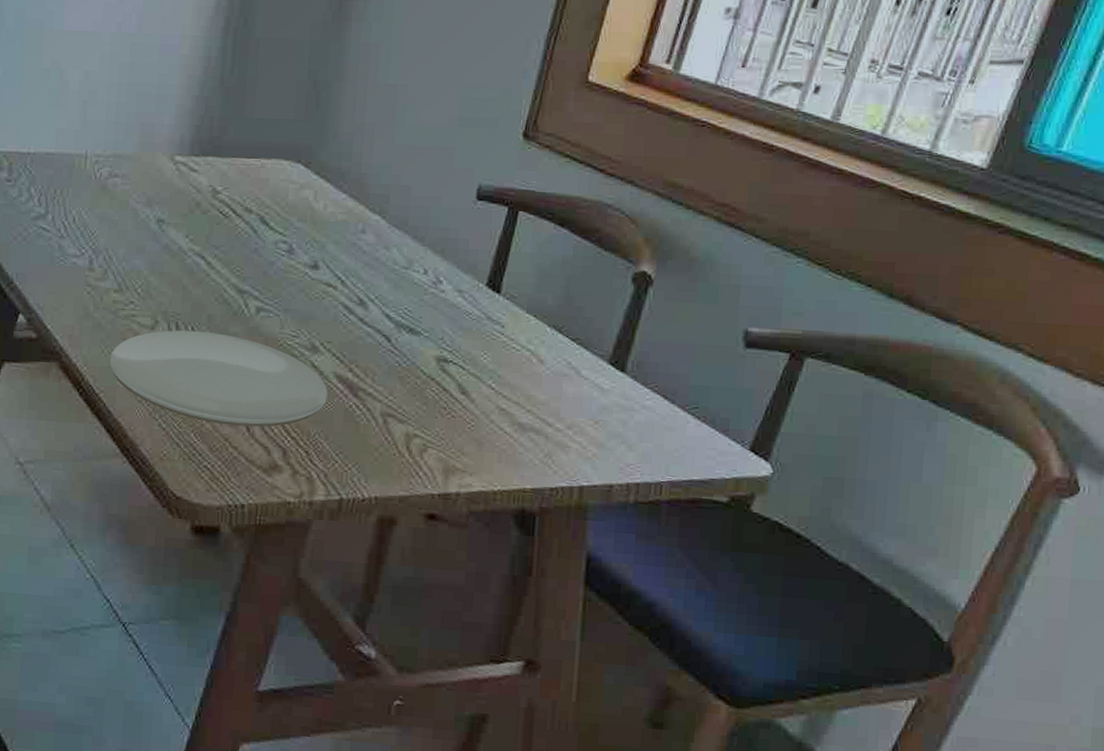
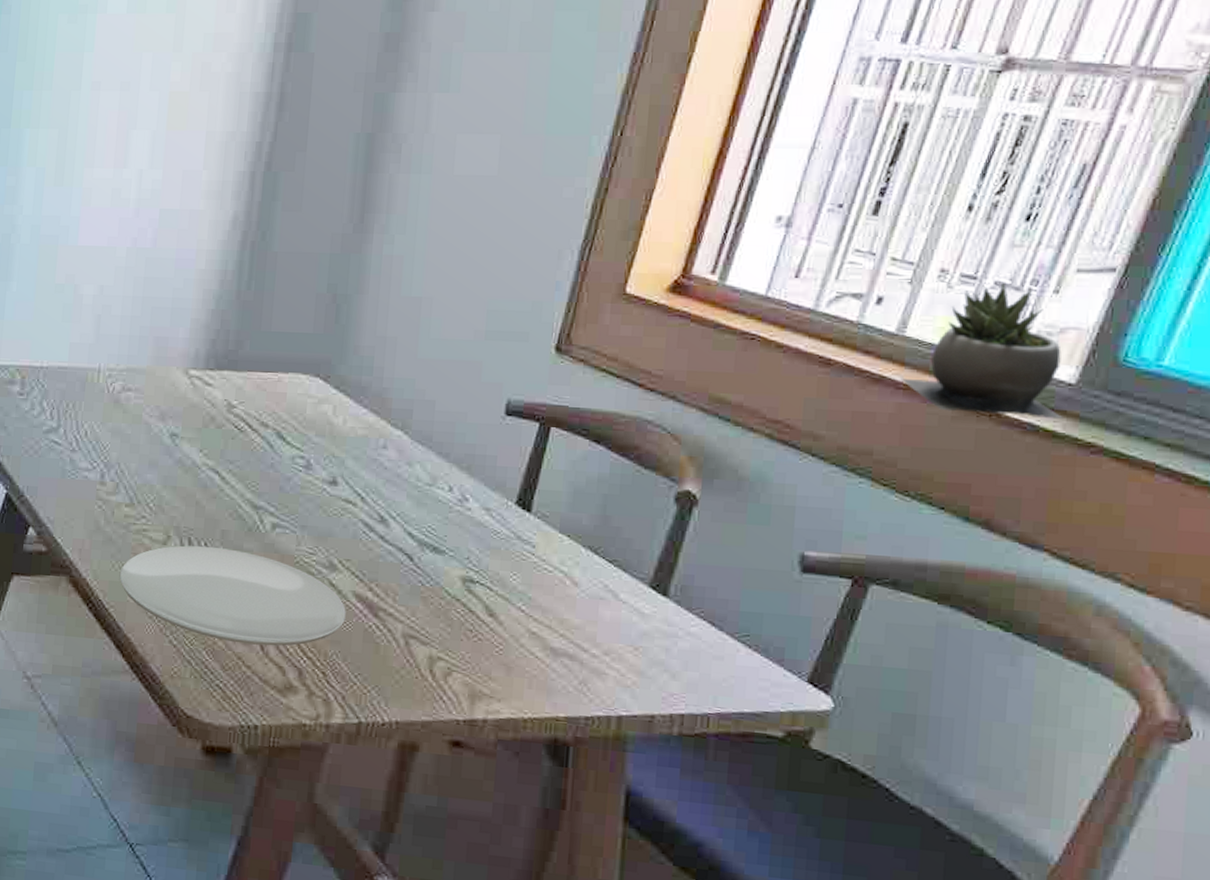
succulent plant: none [835,74,976,201] -> present [900,283,1063,419]

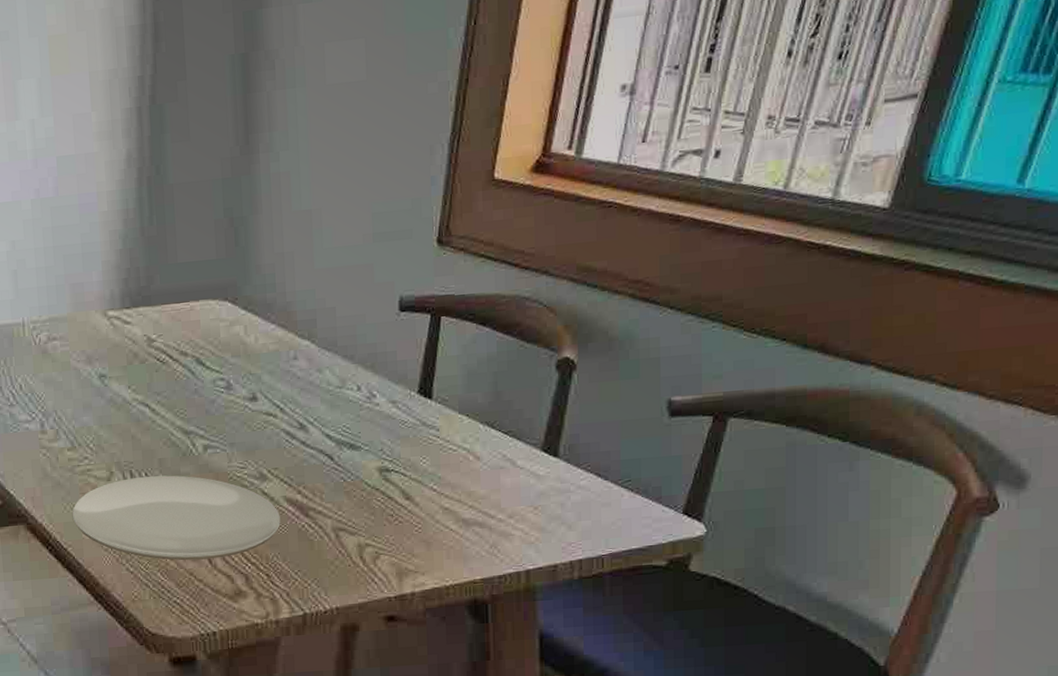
succulent plant: present [900,283,1063,419] -> none [741,122,880,250]

